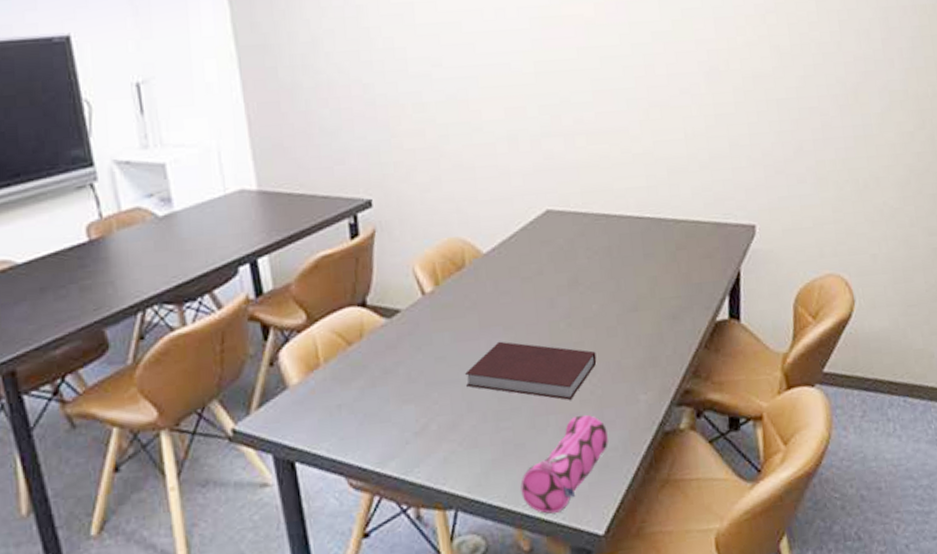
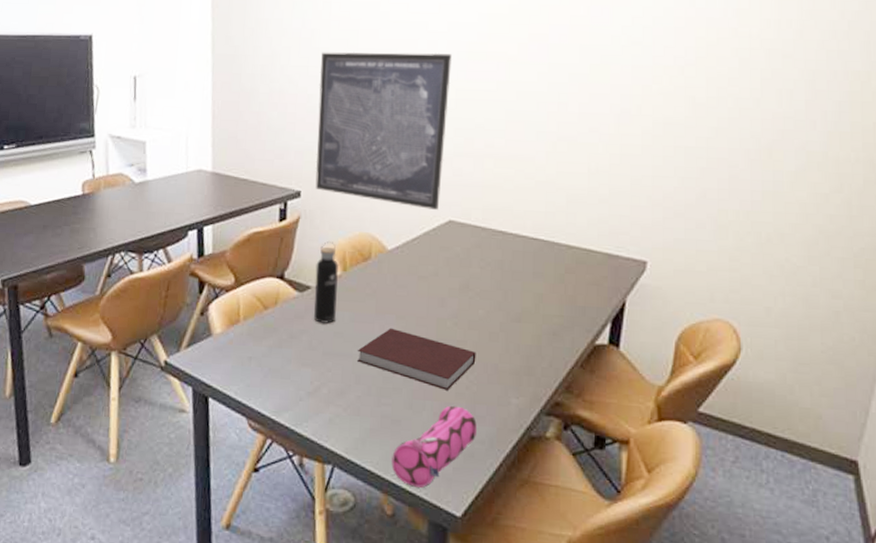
wall art: none [373,21,533,201] -> present [315,51,452,210]
water bottle: none [402,254,435,351] -> present [314,241,340,325]

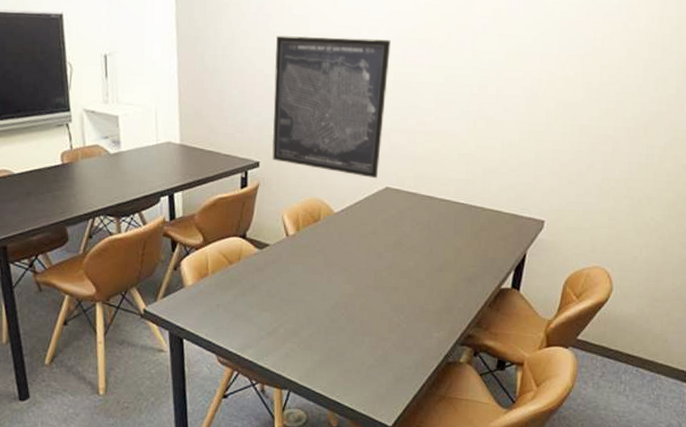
water bottle: present [314,241,340,325] -> none [272,206,294,276]
notebook: present [357,328,476,390] -> none [309,278,406,328]
pencil case: present [391,405,477,488] -> none [337,340,406,405]

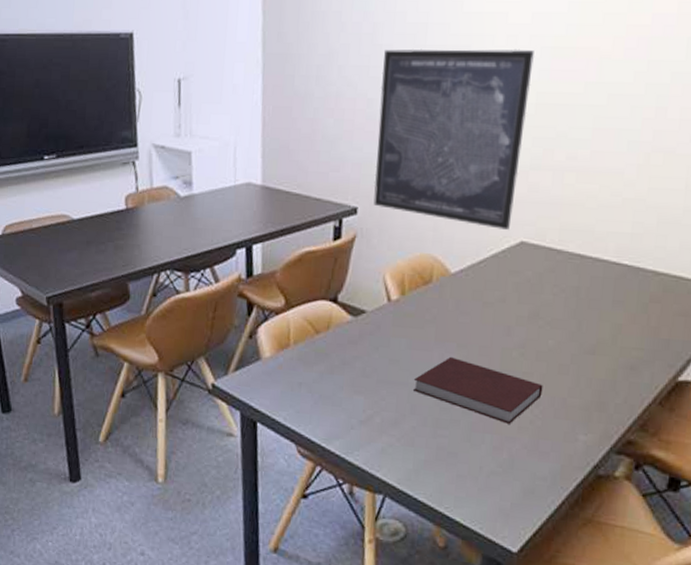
notebook: none [309,278,406,328] -> present [413,356,543,424]

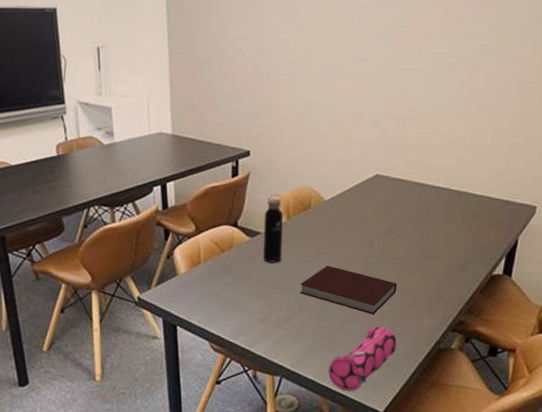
water bottle: none [368,263,398,351] -> present [263,194,284,264]
wall art: present [373,49,534,230] -> none [262,25,380,165]
pencil case: none [446,439,540,522] -> present [328,326,397,391]

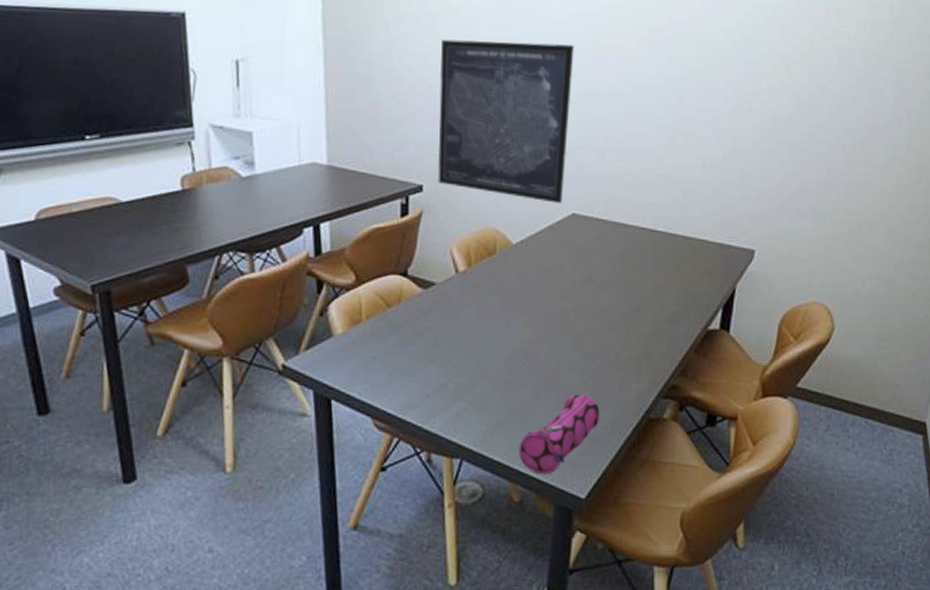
wall art: none [262,25,380,165] -> present [437,39,574,203]
water bottle: present [263,194,284,264] -> none [439,237,464,321]
notebook: present [300,265,397,315] -> none [484,321,599,380]

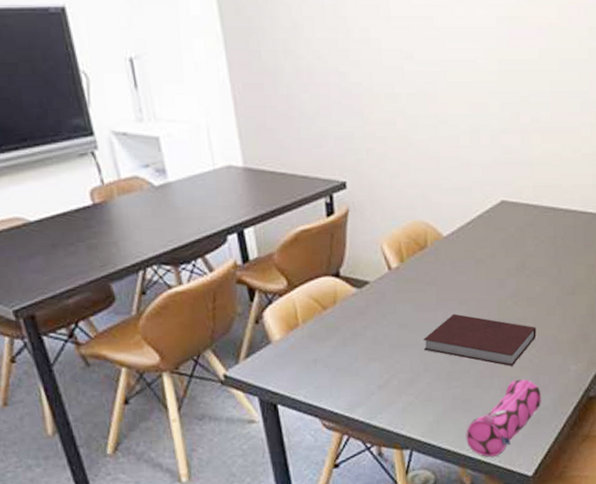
wall art: present [437,39,574,203] -> none [350,18,492,191]
notebook: none [484,321,599,380] -> present [424,313,537,366]

